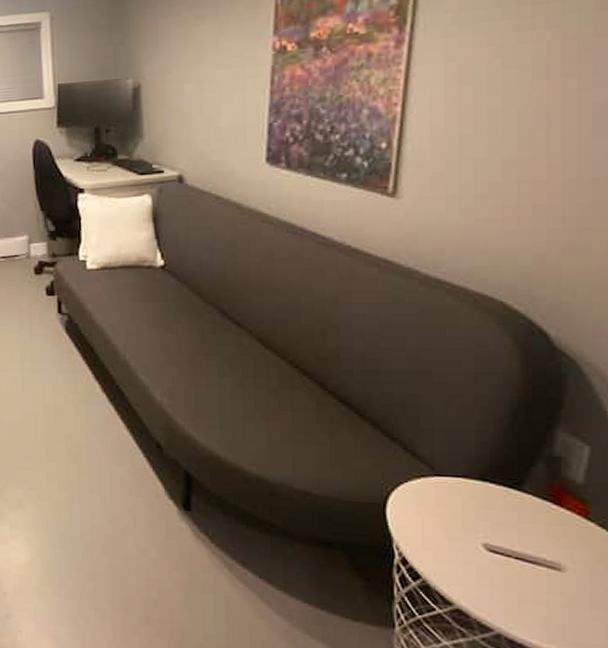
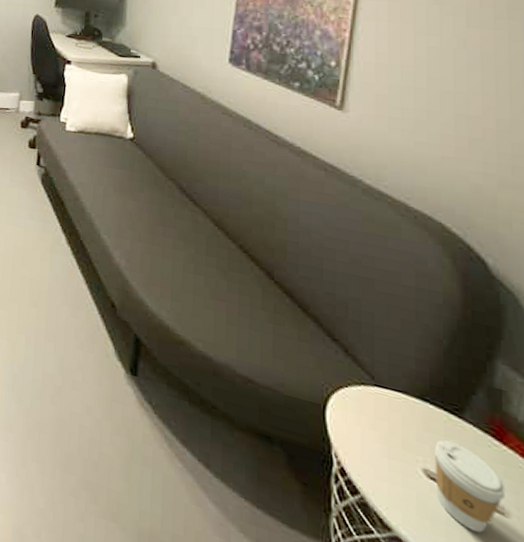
coffee cup: none [495,513,563,591] -> present [435,439,506,533]

